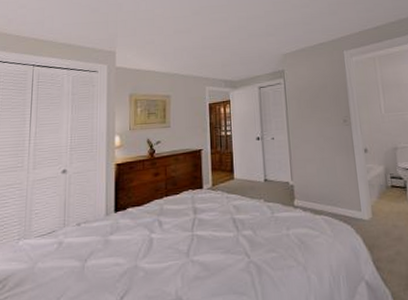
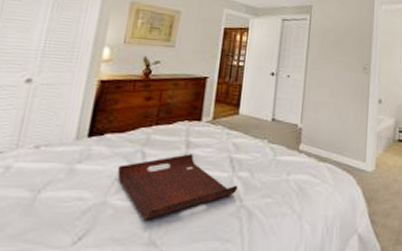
serving tray: none [142,218,244,279] -> present [117,154,237,220]

